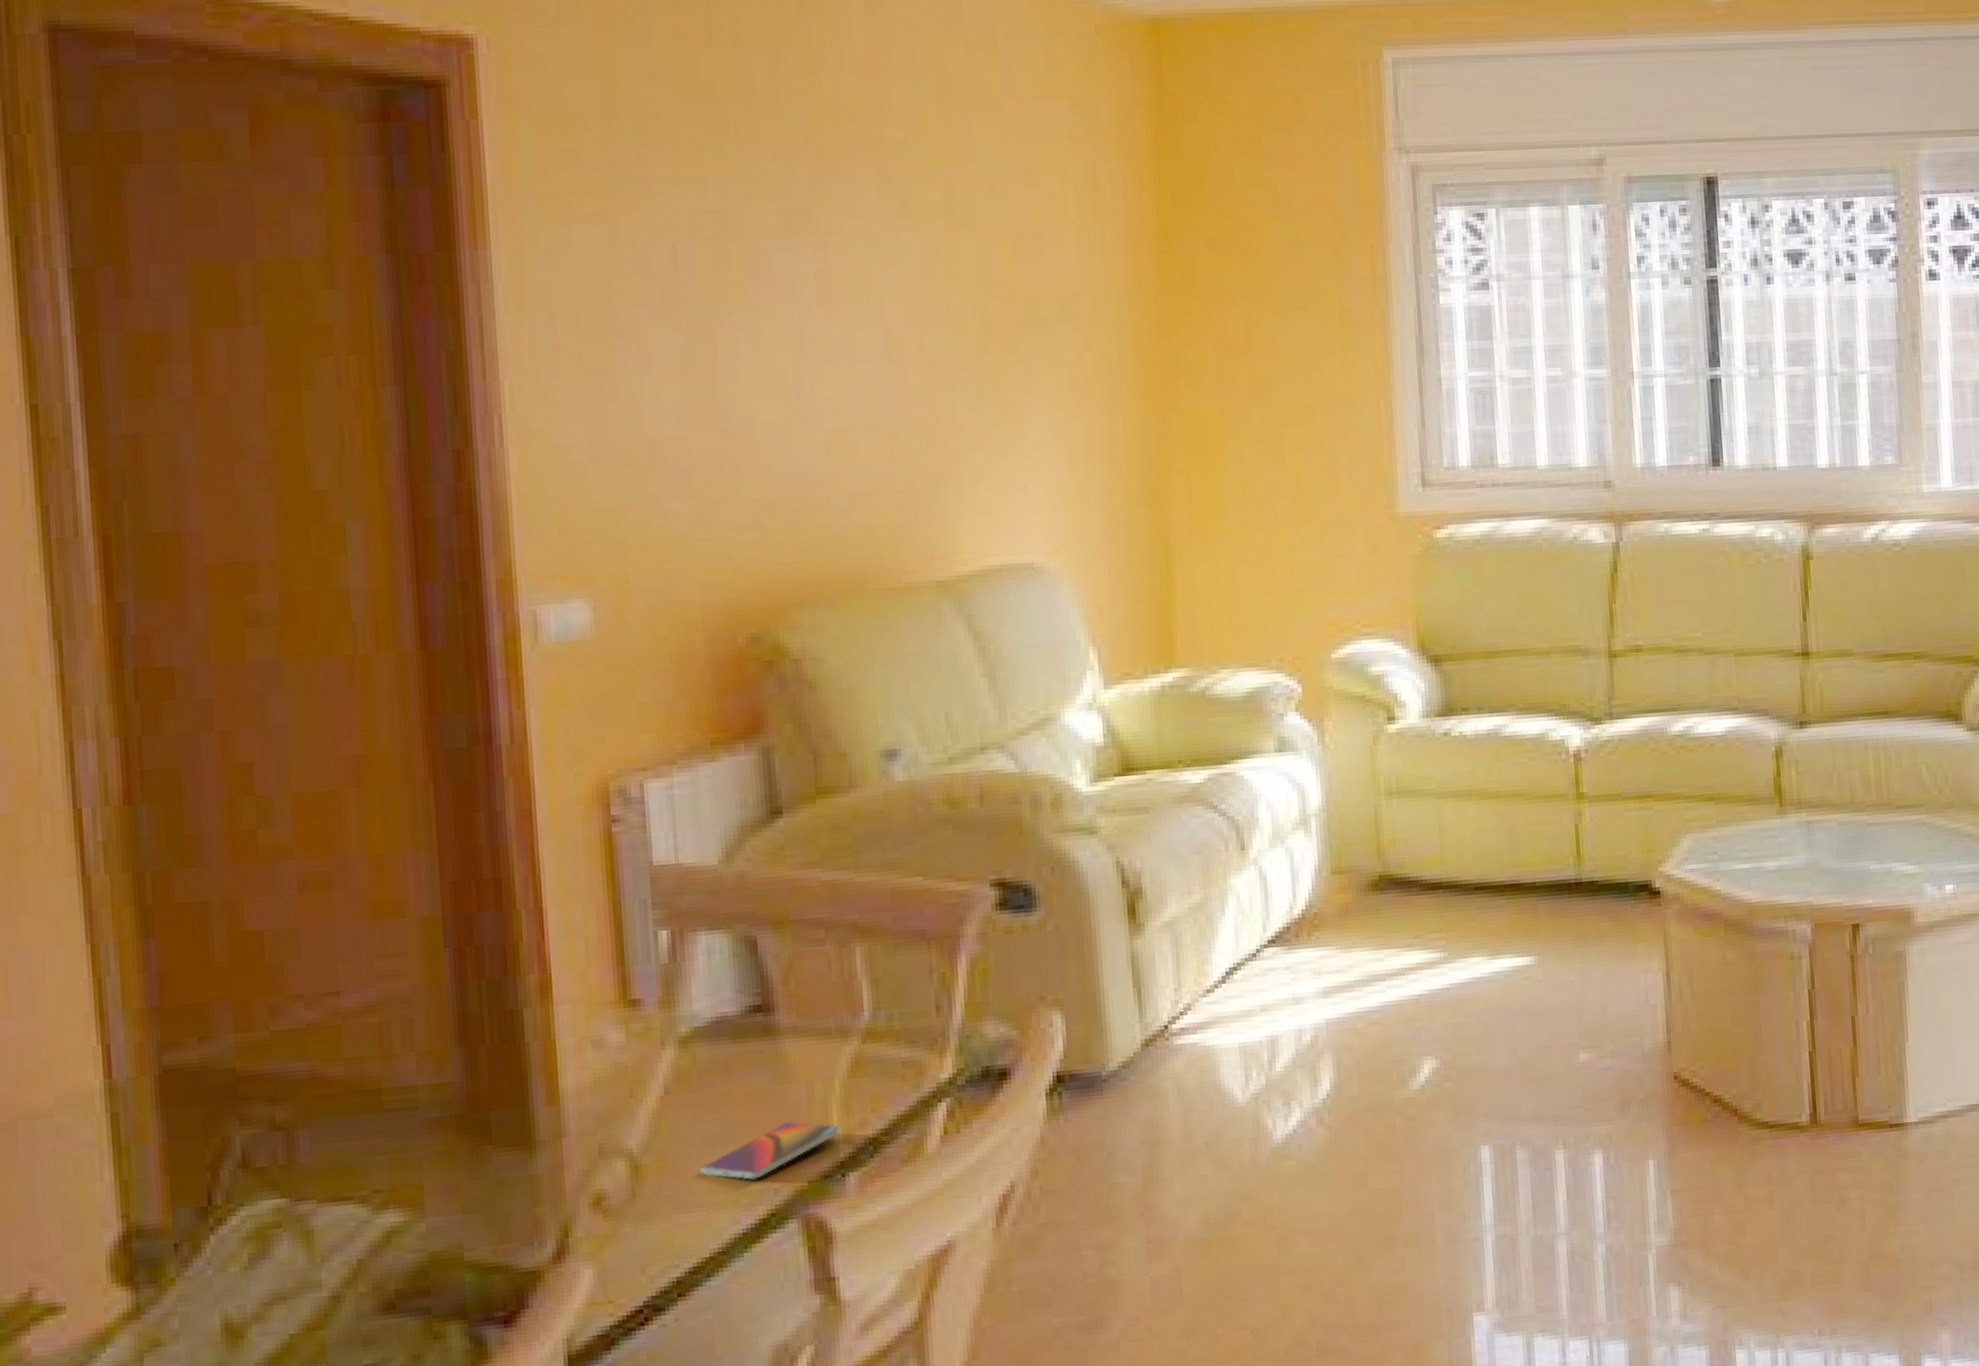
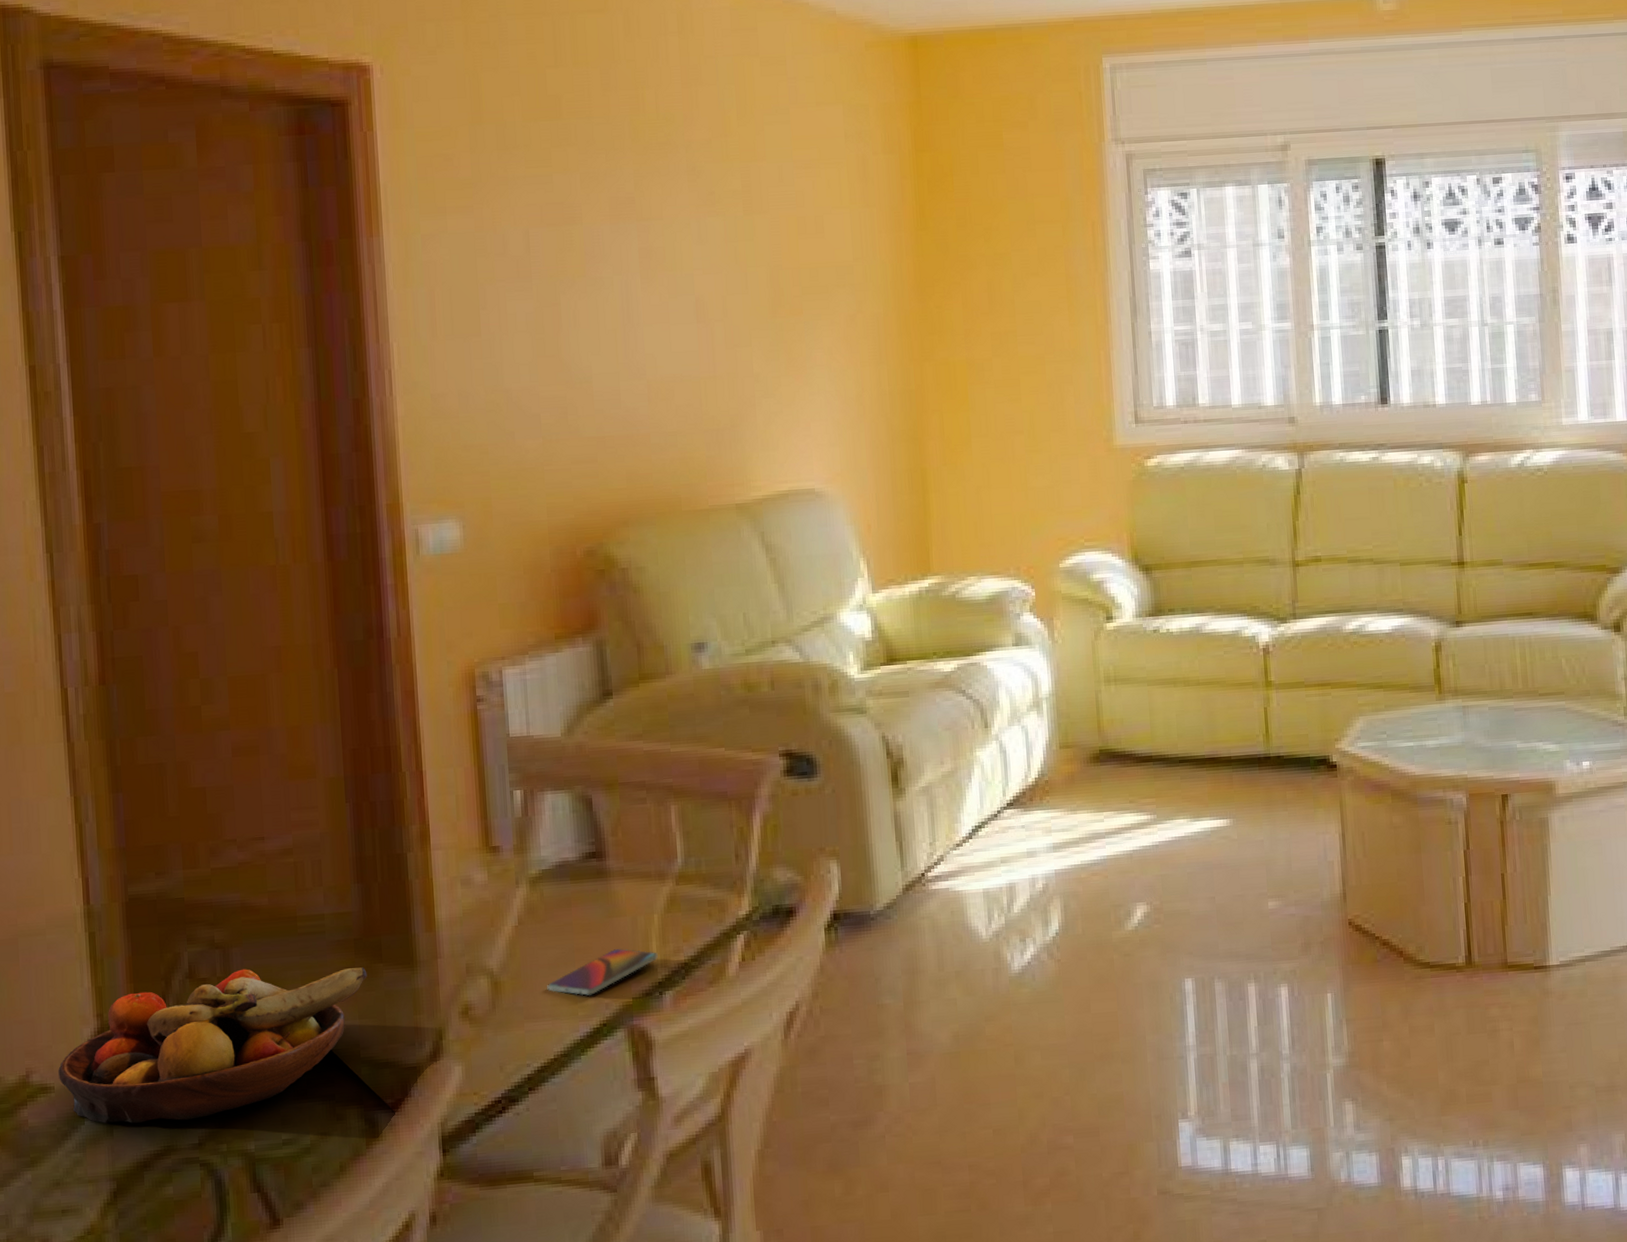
fruit bowl: none [71,1150,473,1350] -> present [58,967,367,1123]

